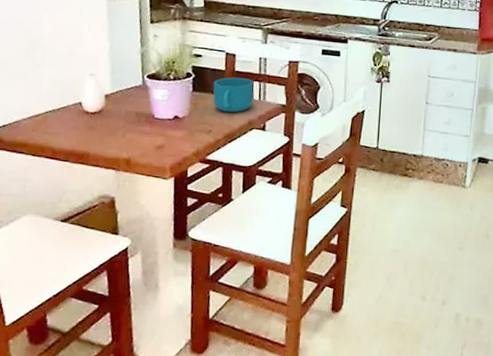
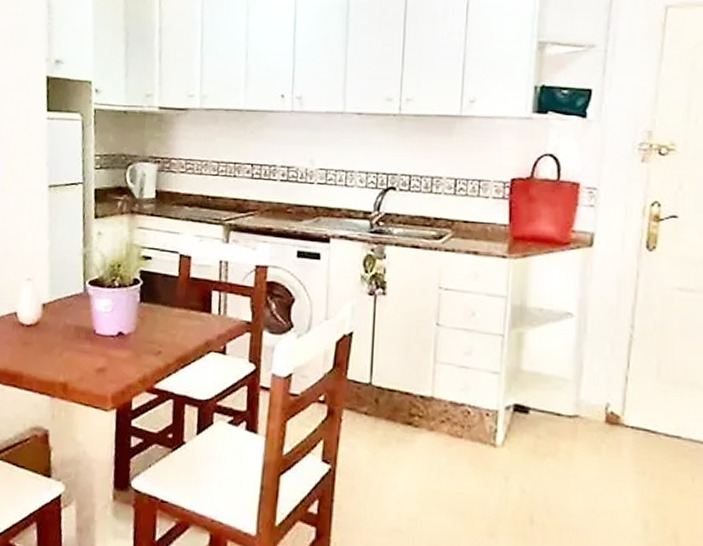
cup: present [213,77,254,113] -> none [163,285,213,330]

